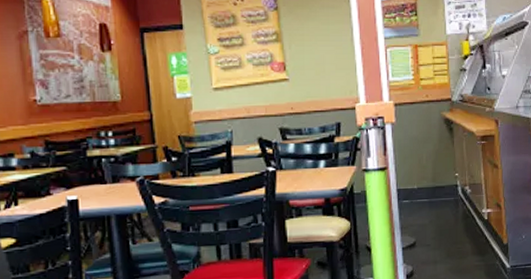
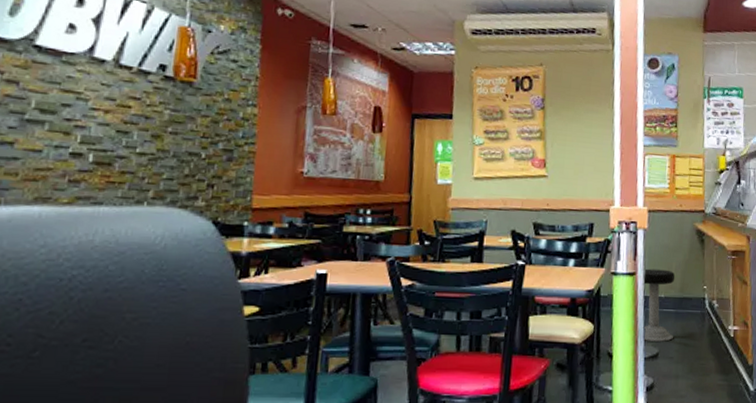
stool: none [395,161,429,232] -> present [642,268,675,342]

